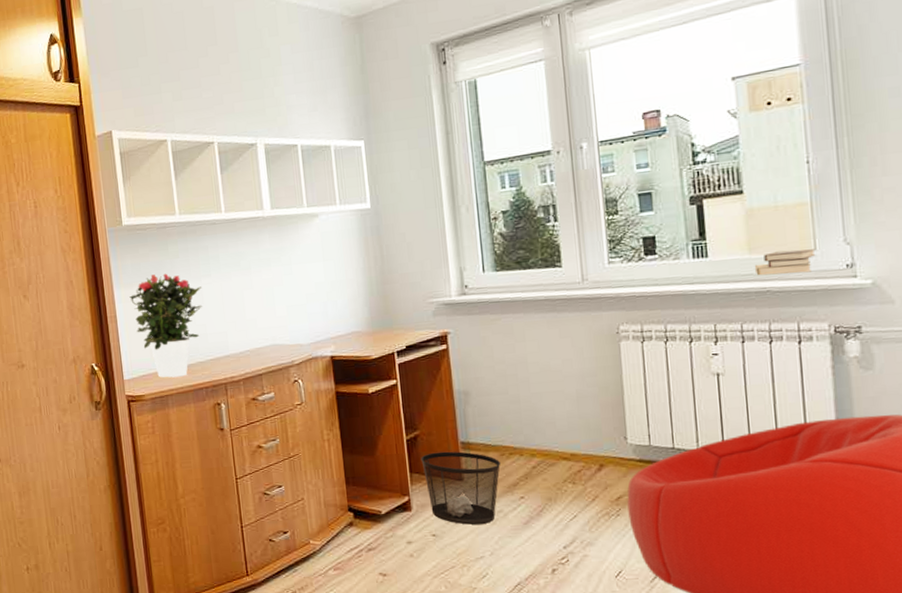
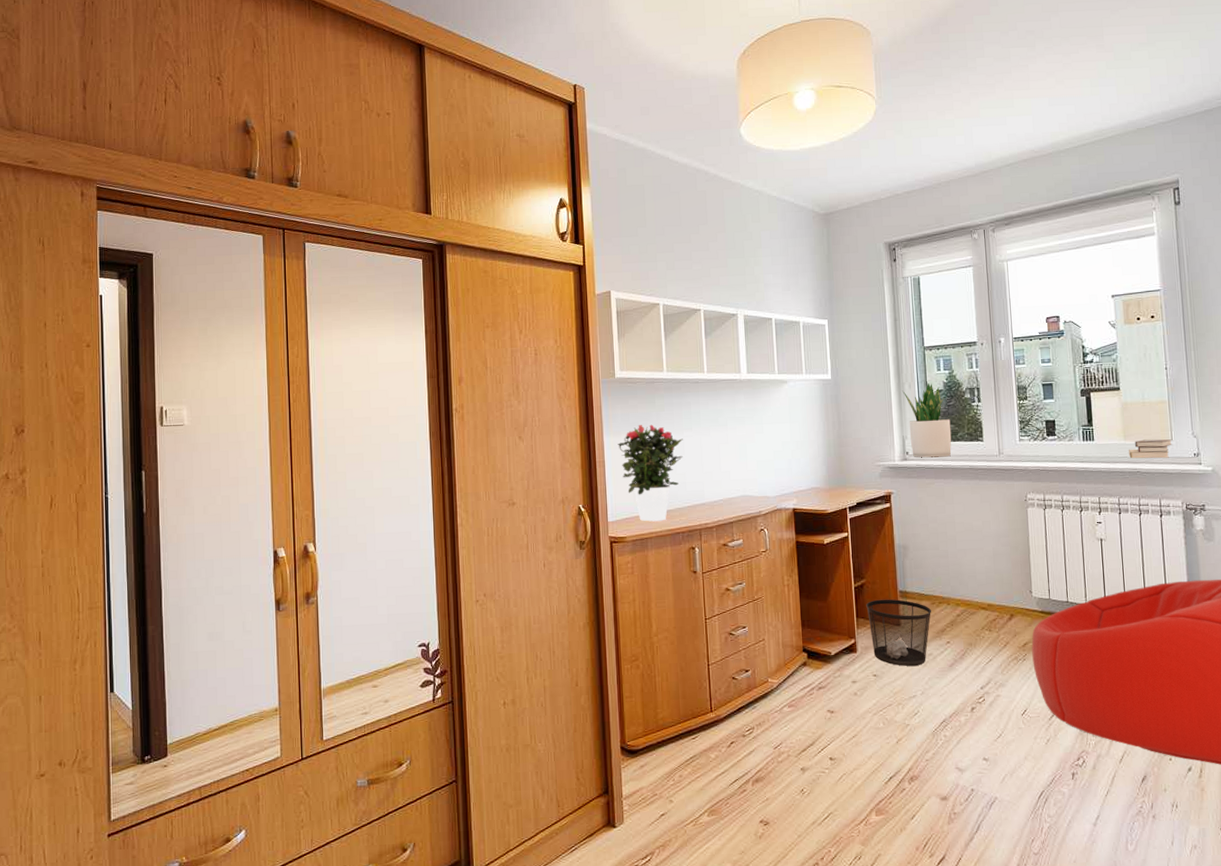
planter: none [458,204,522,292] -> present [902,383,952,458]

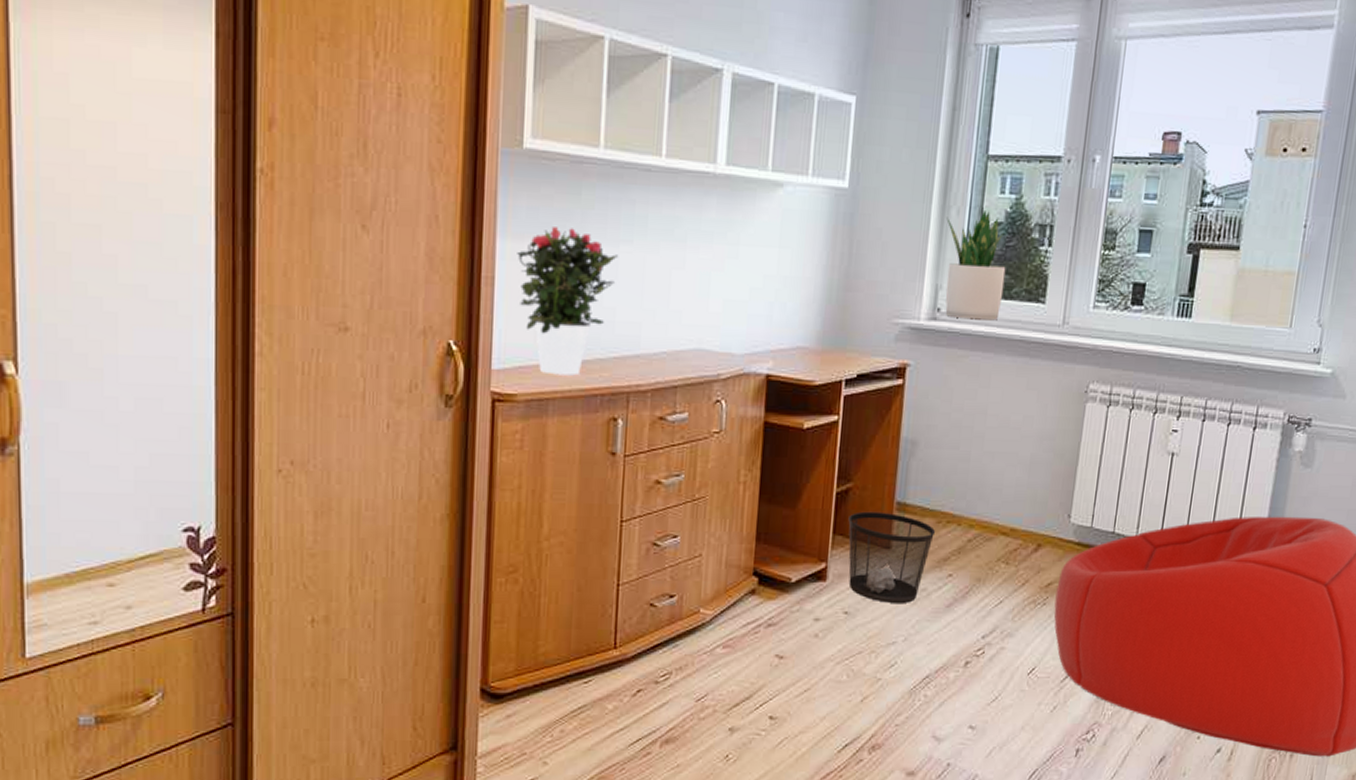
books: present [1128,439,1172,459] -> none [1231,322,1291,352]

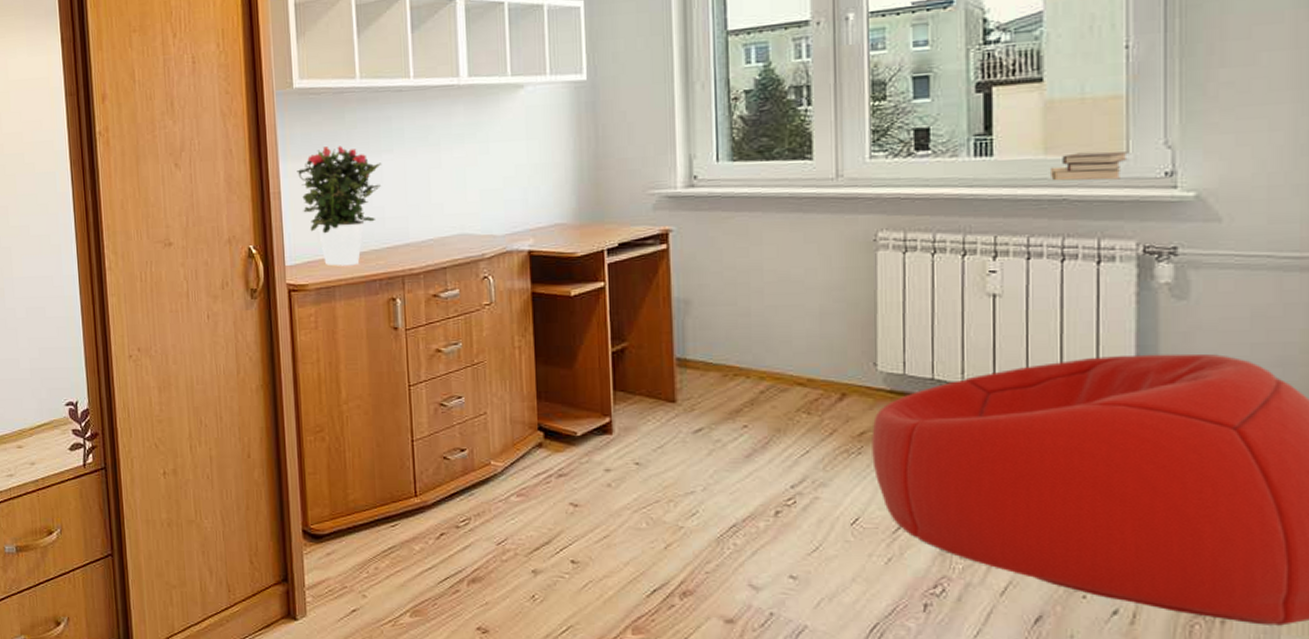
waste bin: present [848,511,936,603] -> none [627,368,723,454]
planter: present [945,211,1006,321] -> none [691,81,764,184]
books: none [1231,322,1291,352] -> present [1049,151,1128,181]

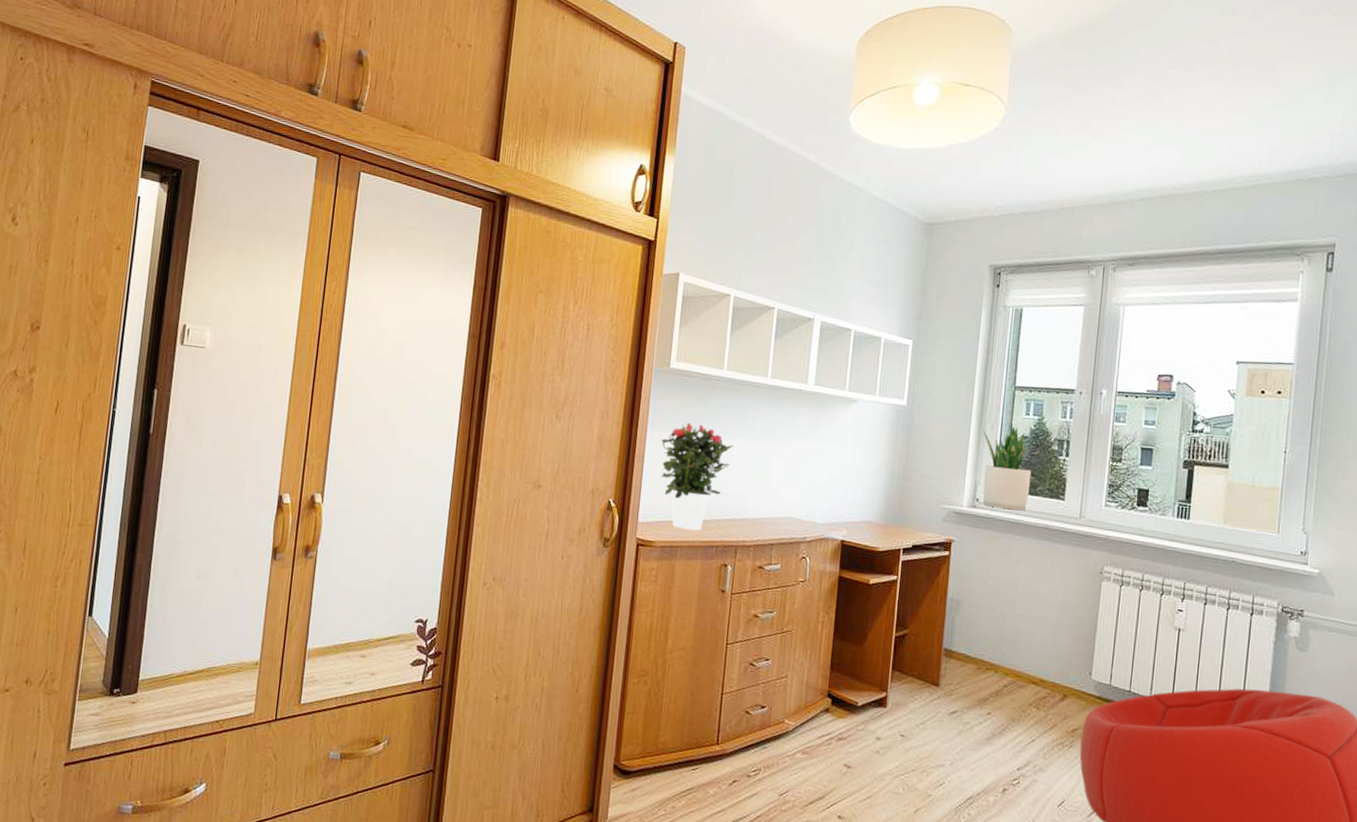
planter: none [691,81,764,184] -> present [983,427,1032,511]
books: present [1049,151,1128,181] -> none [1225,526,1278,552]

